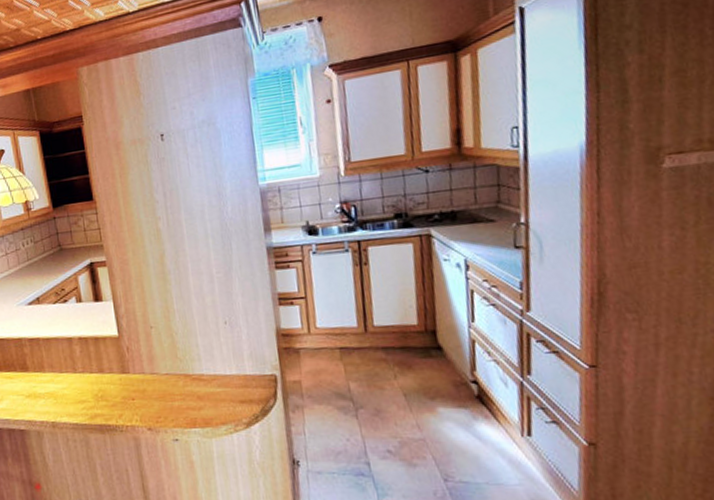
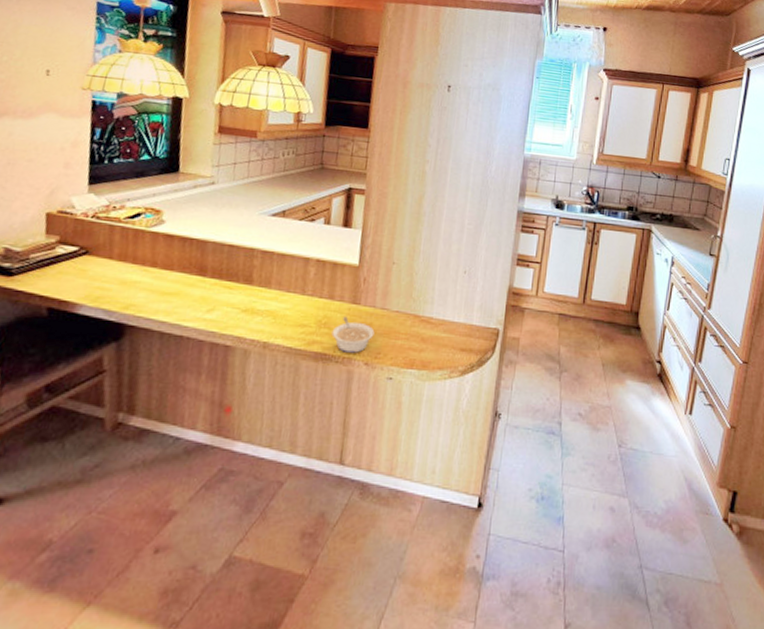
legume: none [110,386,150,421] -> present [331,316,375,353]

